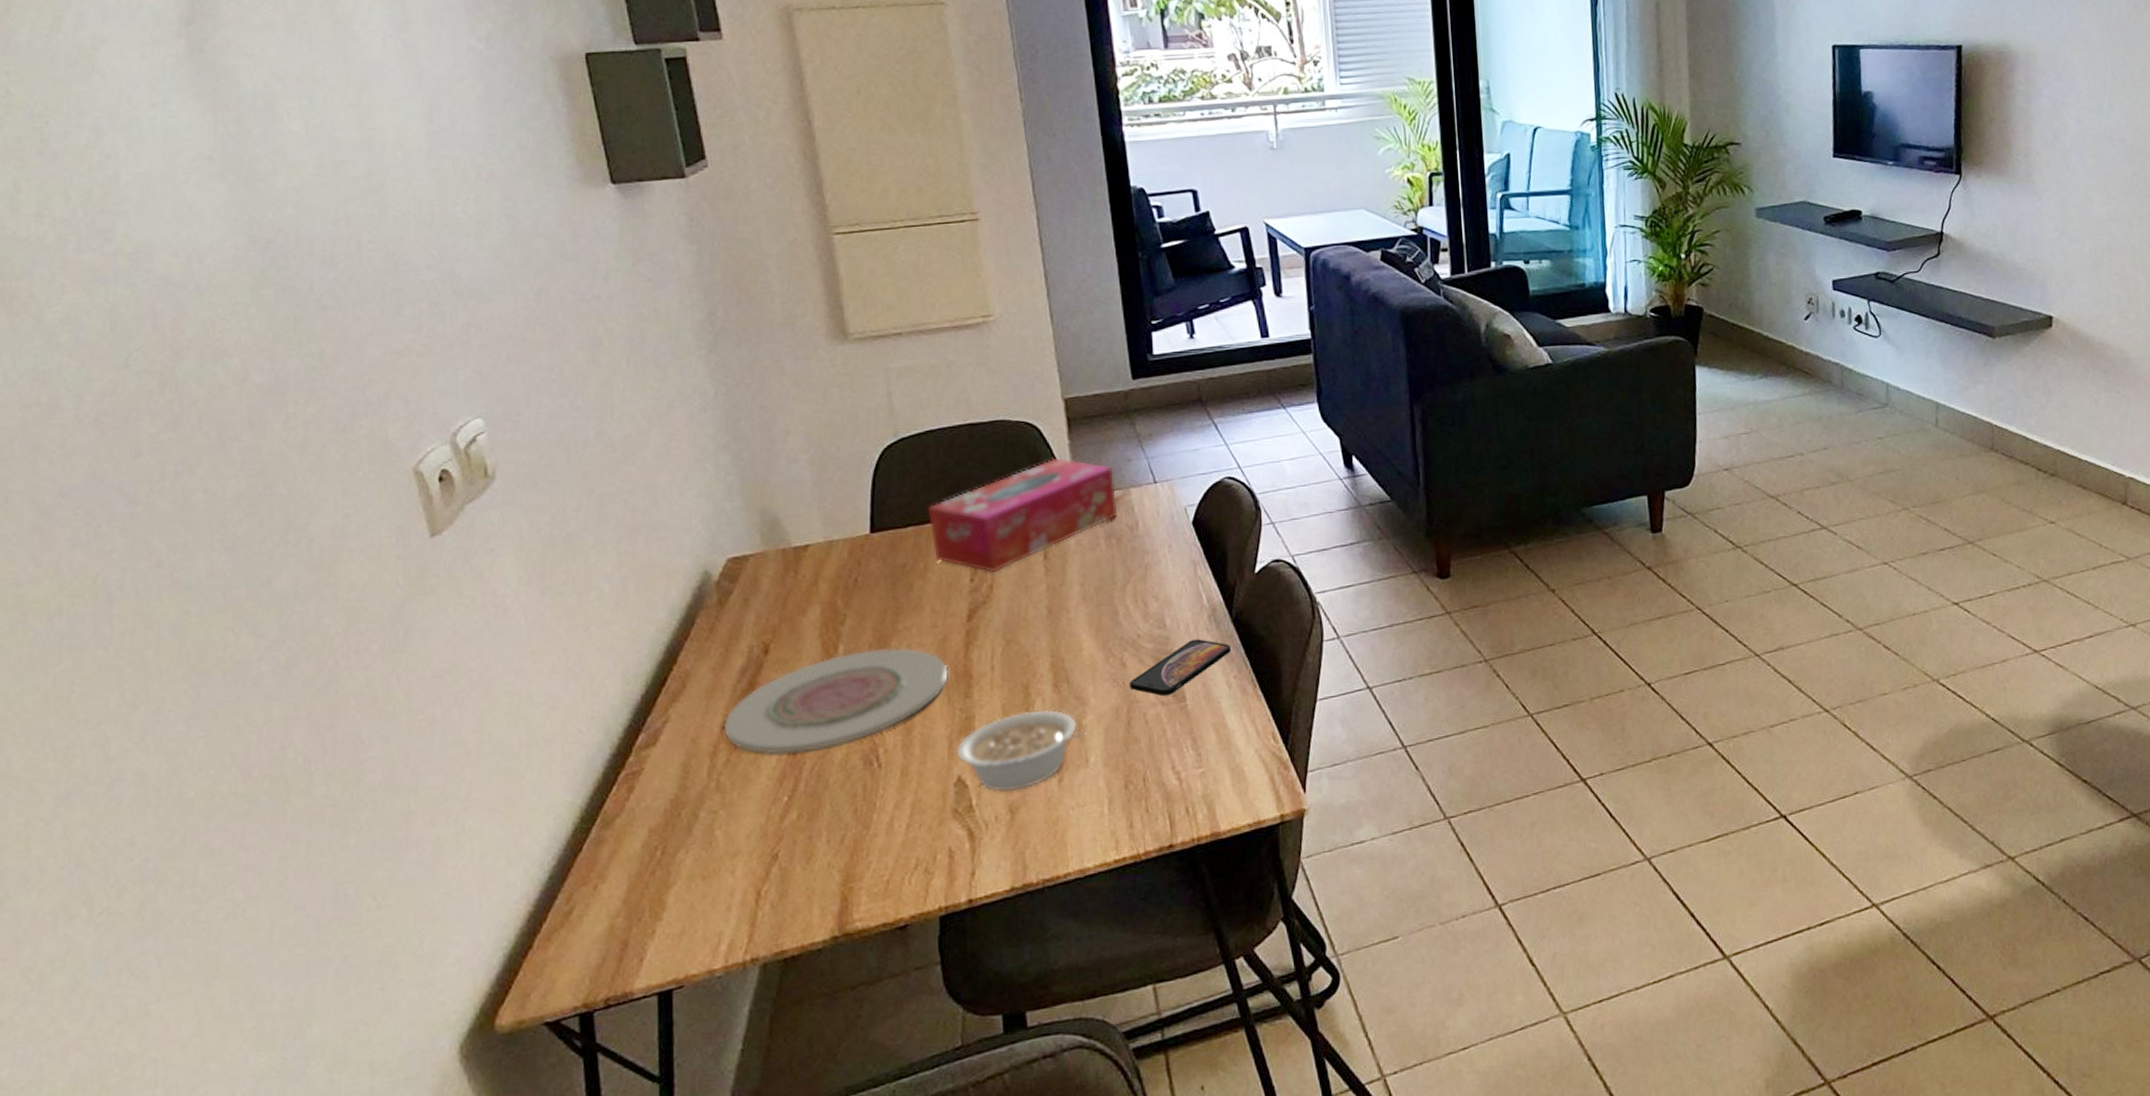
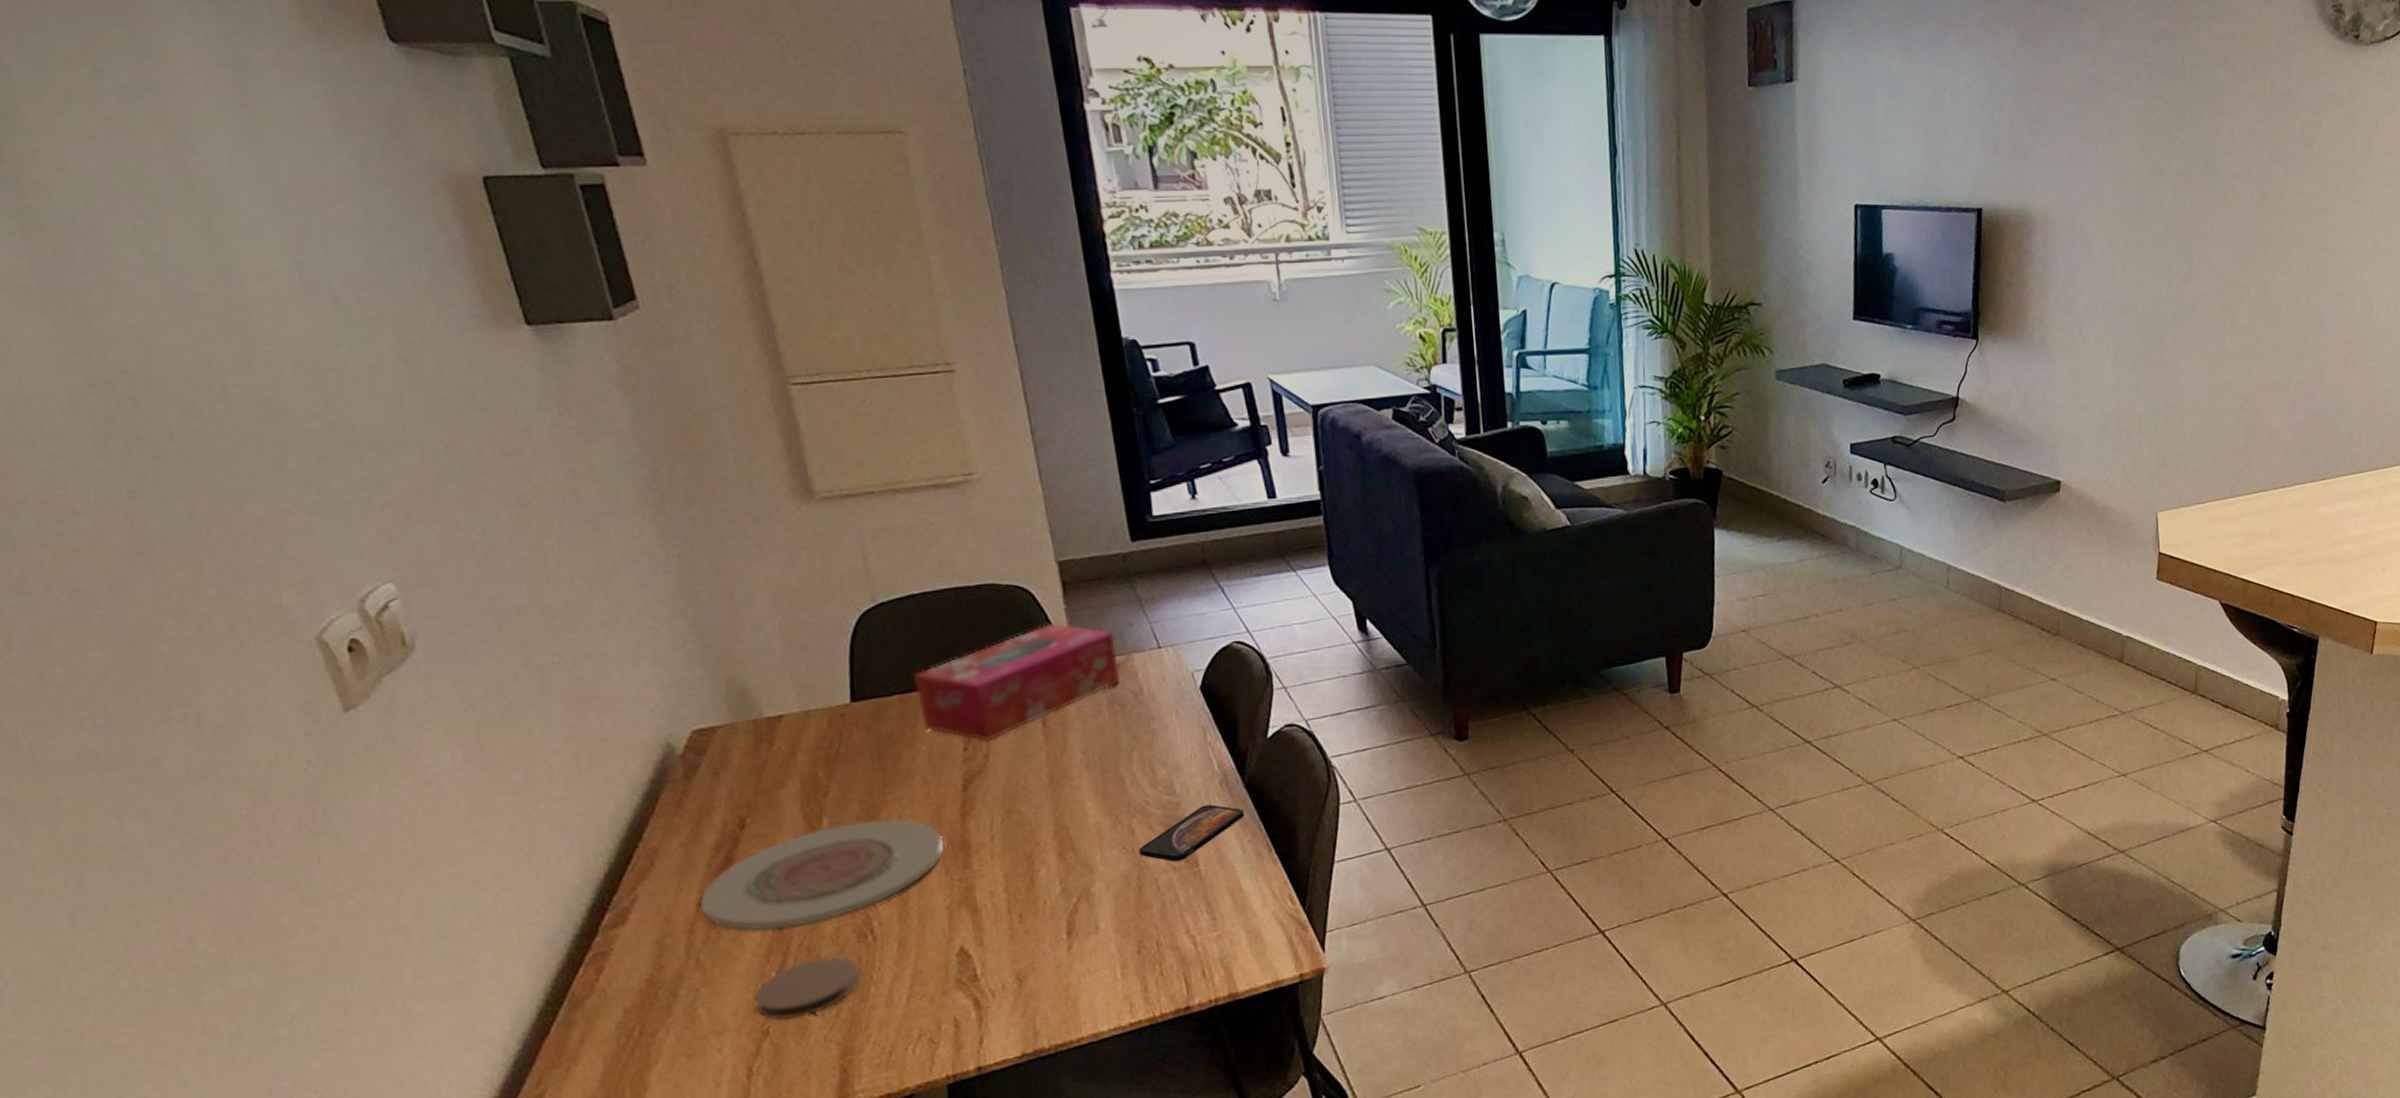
coaster: none [767,783,865,845] -> present [754,957,861,1021]
legume: present [956,709,1086,792] -> none [957,878,1095,961]

